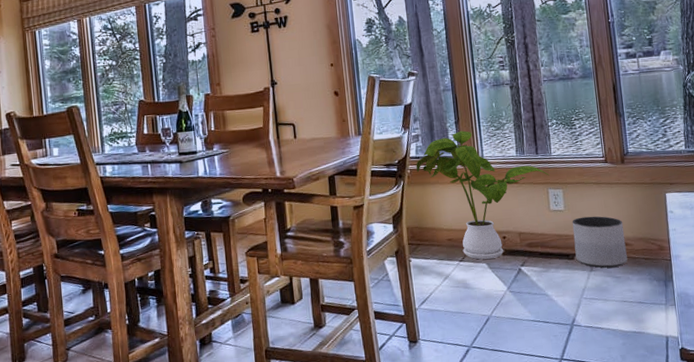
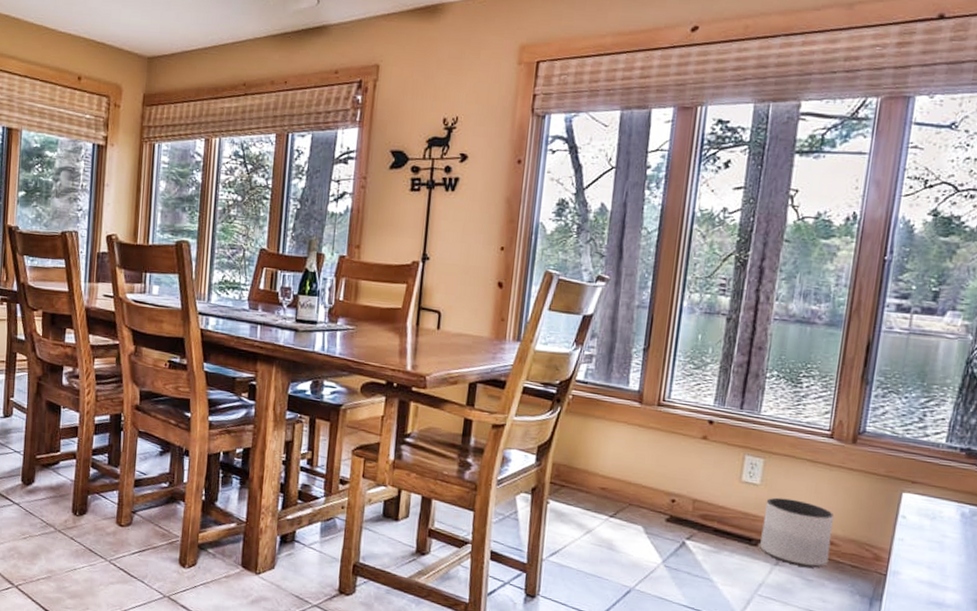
house plant: present [416,130,549,260] -> none [580,361,751,523]

